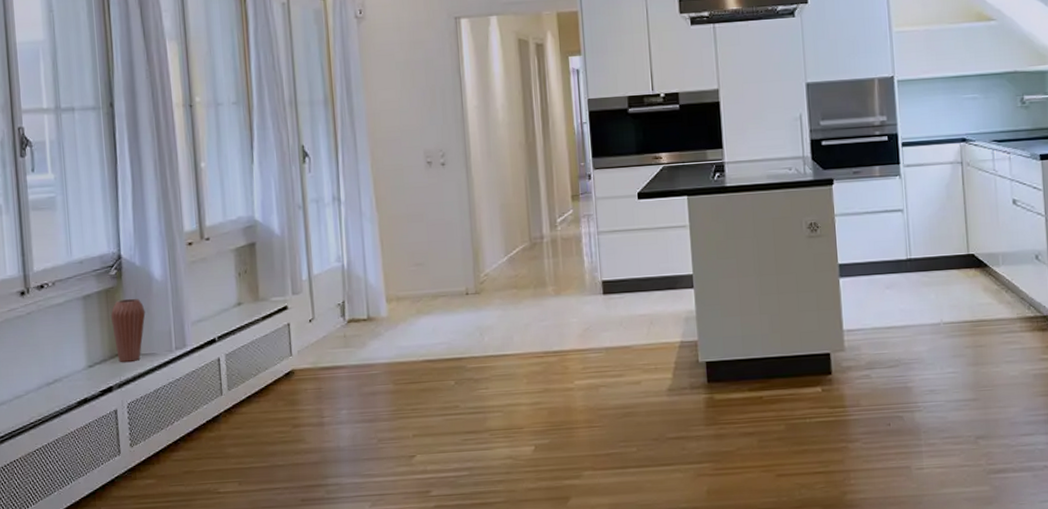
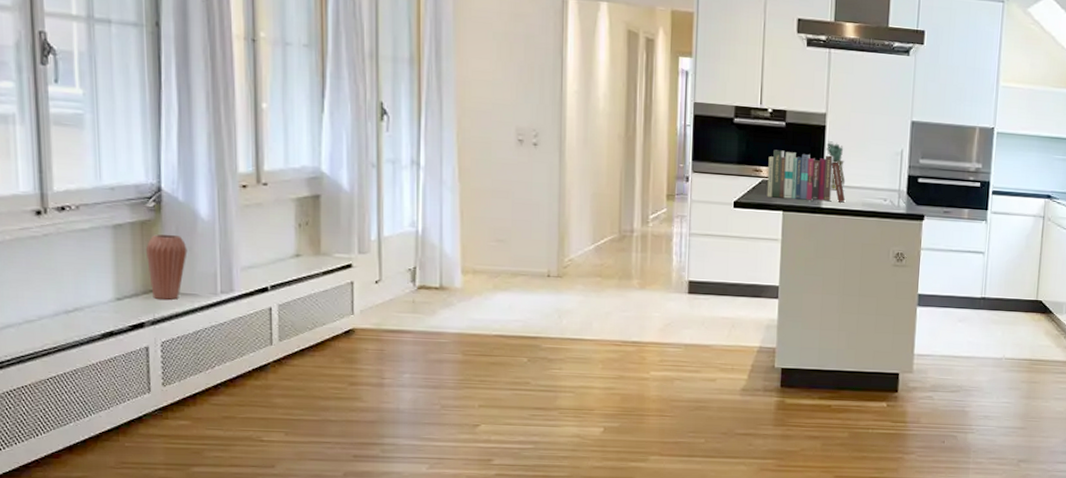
books: none [666,131,748,184] -> present [766,149,845,203]
vase: none [723,117,747,167] -> present [826,141,846,191]

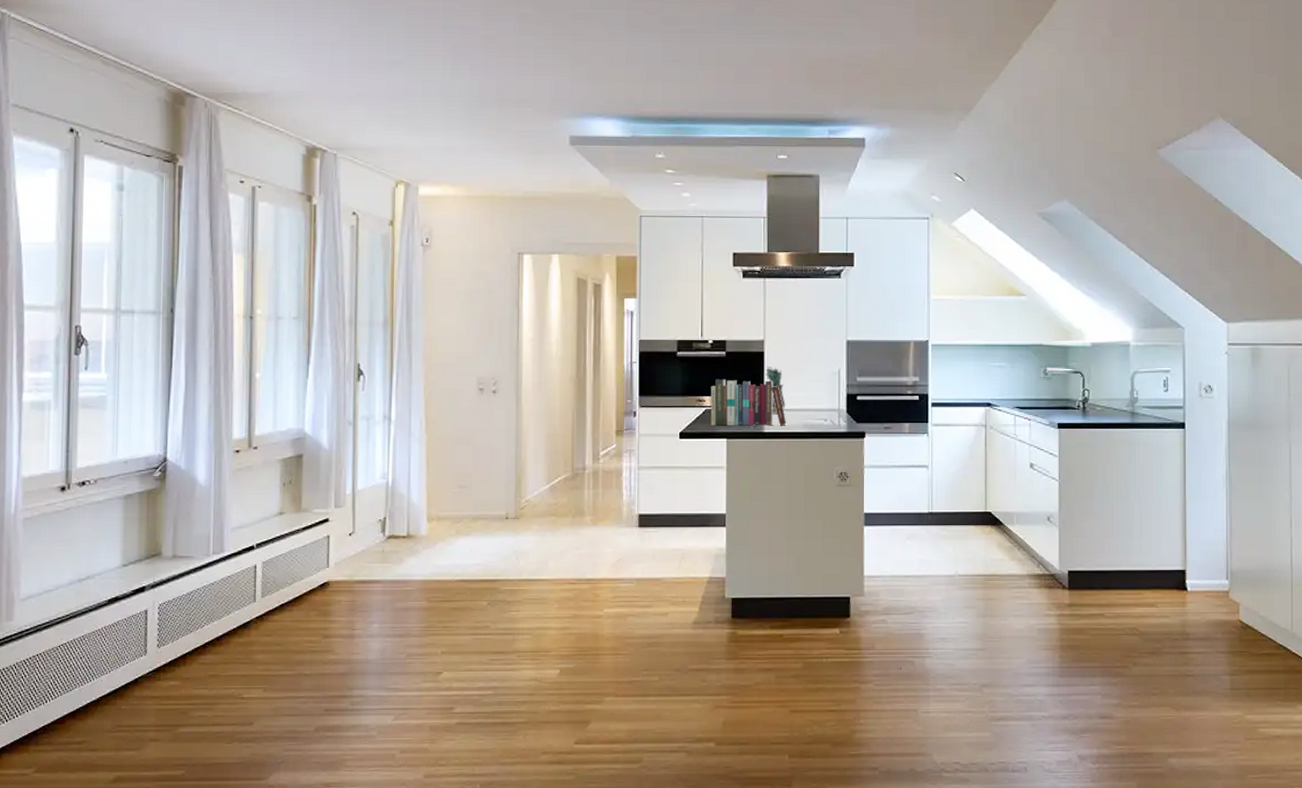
vase: present [145,234,188,300] -> none [150,501,186,563]

